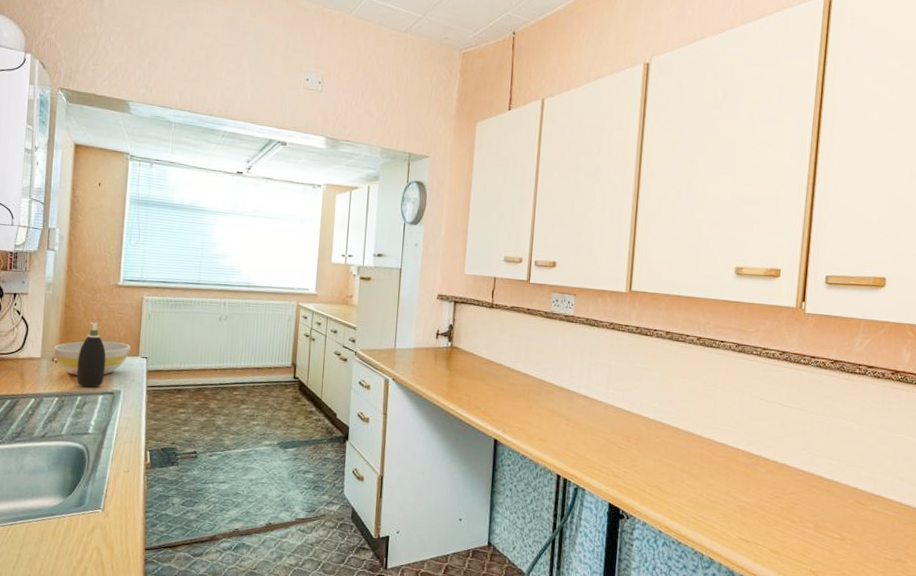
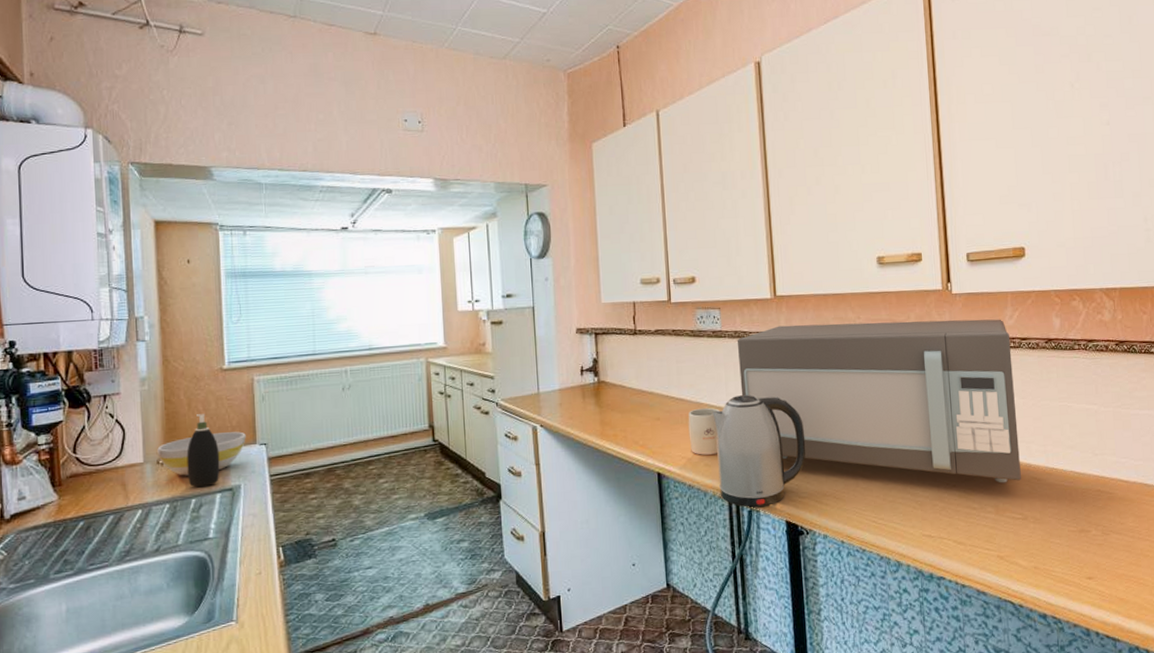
mug: none [528,385,561,431] -> present [688,407,720,455]
kettle: none [550,378,640,487] -> present [712,394,806,507]
microwave: none [584,319,857,503] -> present [737,319,1021,483]

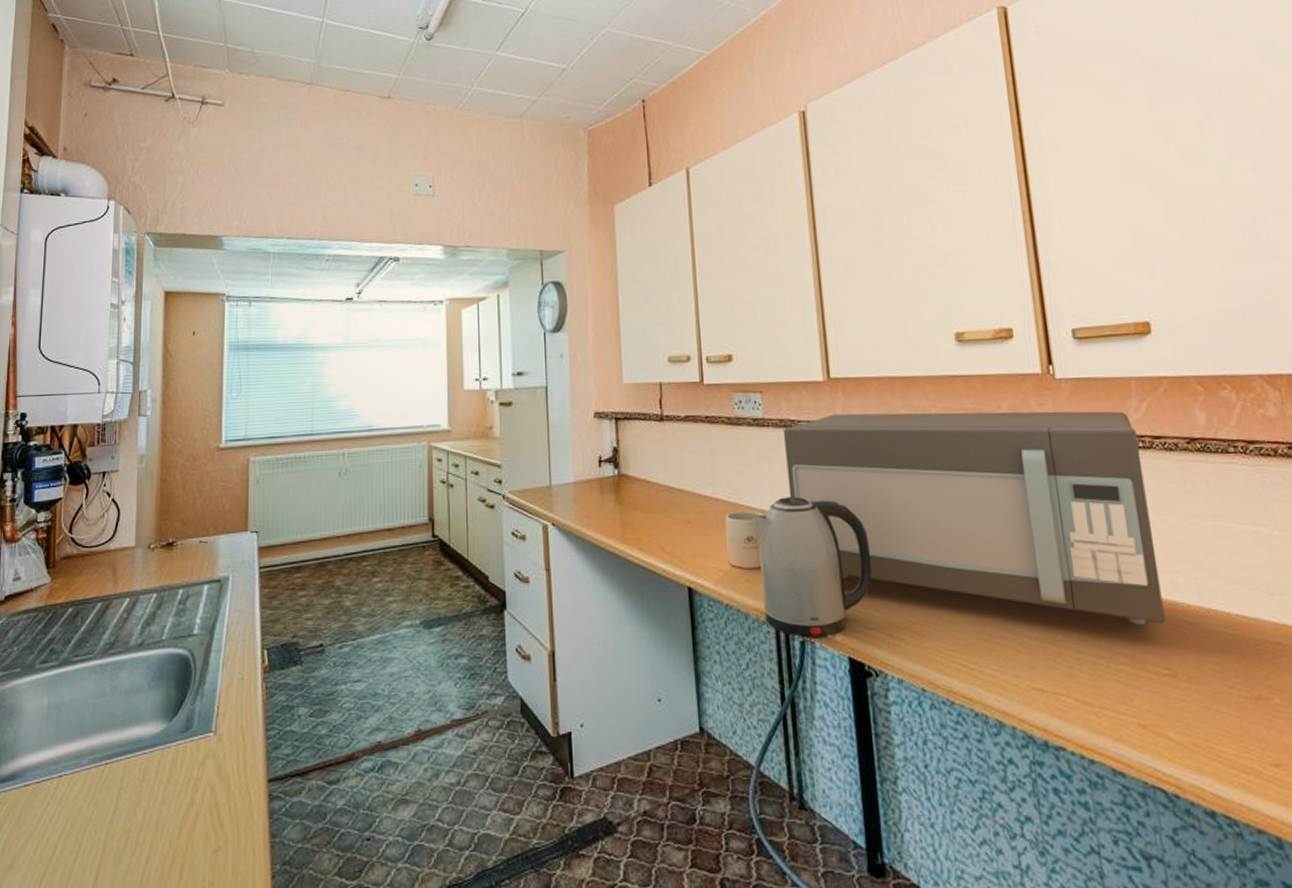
bowl: present [157,431,246,476] -> none [149,517,238,563]
soap dispenser: present [186,414,220,487] -> none [177,496,210,576]

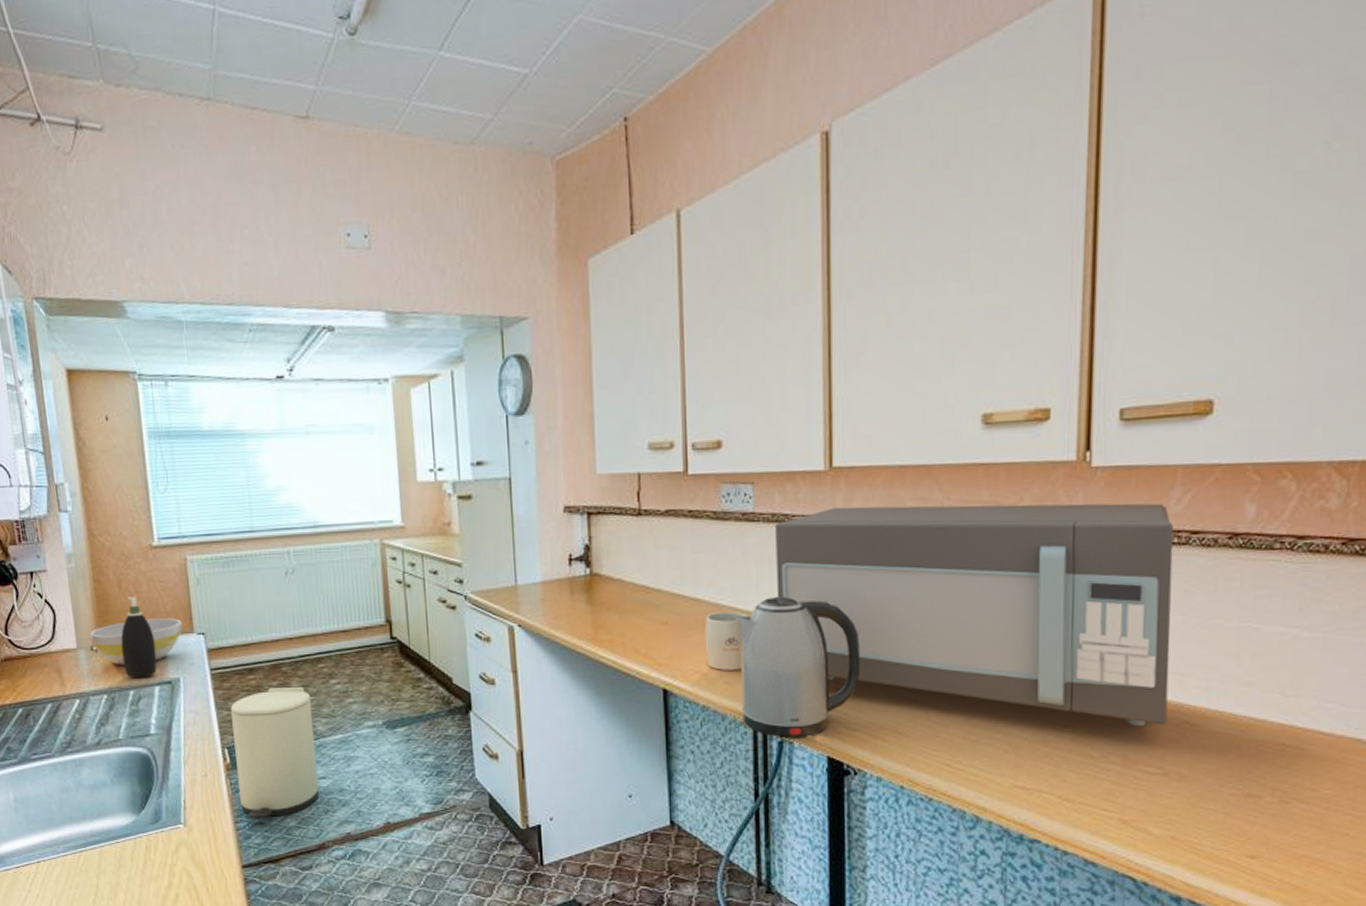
bowl: none [149,517,238,563] -> present [90,618,183,665]
soap dispenser: none [177,496,210,576] -> present [120,597,157,677]
pedal bin: none [274,586,353,726] -> present [231,687,319,818]

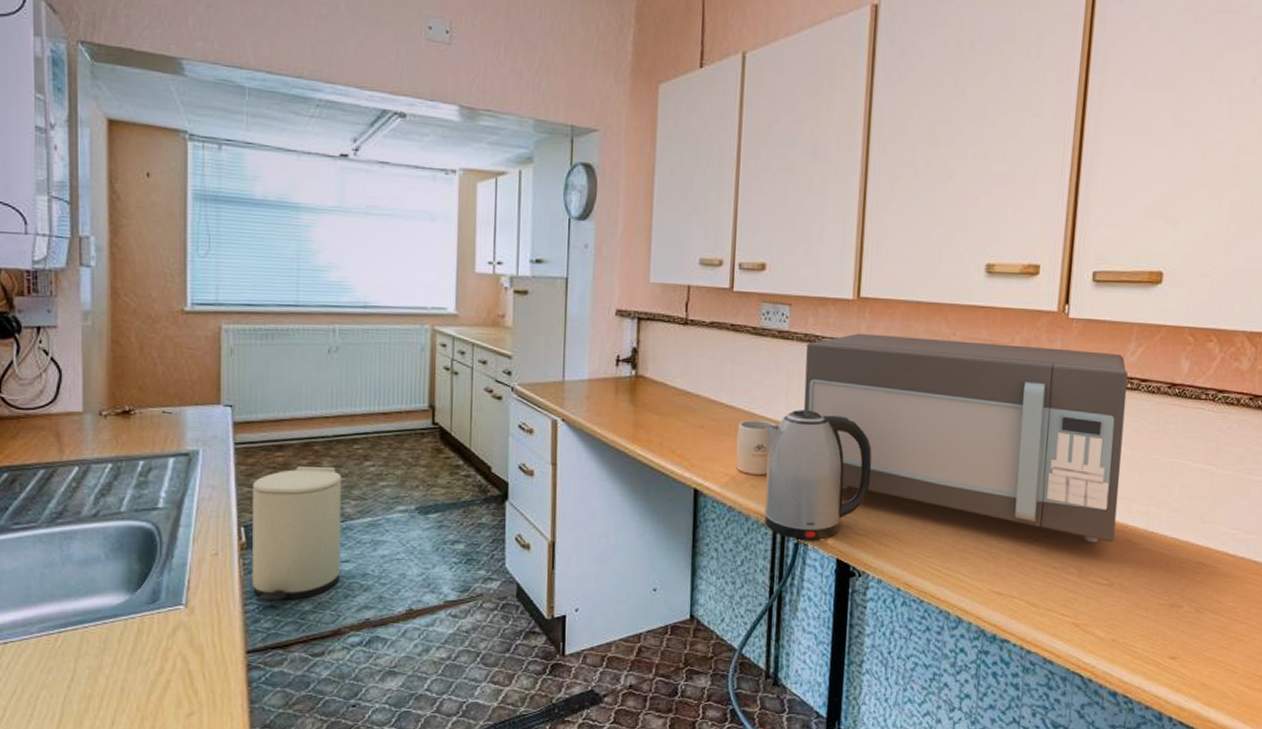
bowl: present [90,618,183,665] -> none [100,386,208,433]
soap dispenser: present [120,597,157,677] -> none [135,362,175,447]

